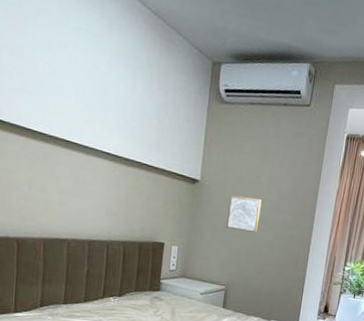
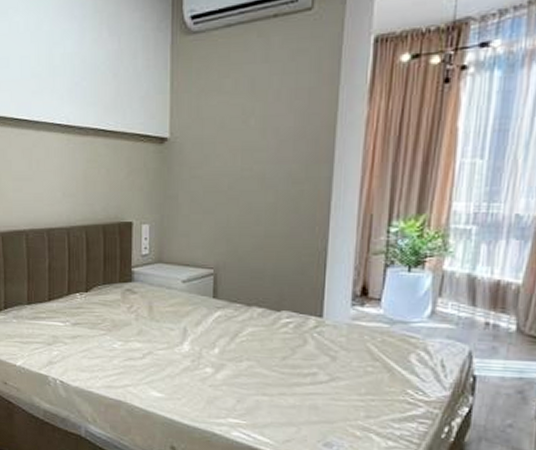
wall art: present [226,195,262,233] -> none [209,150,254,195]

